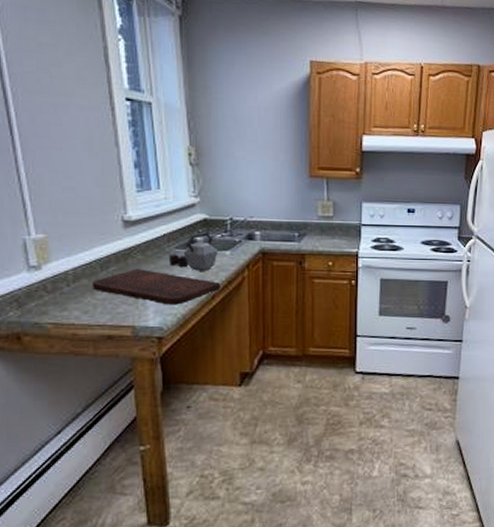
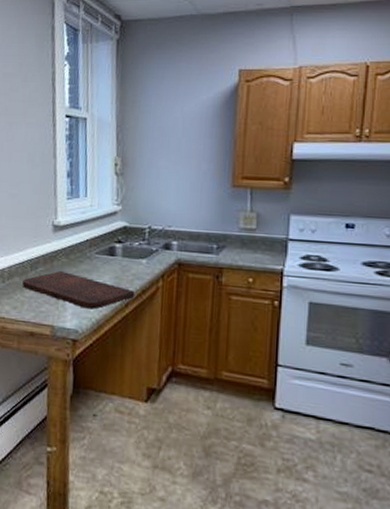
kettle: present [168,232,218,271] -> none [88,239,135,278]

